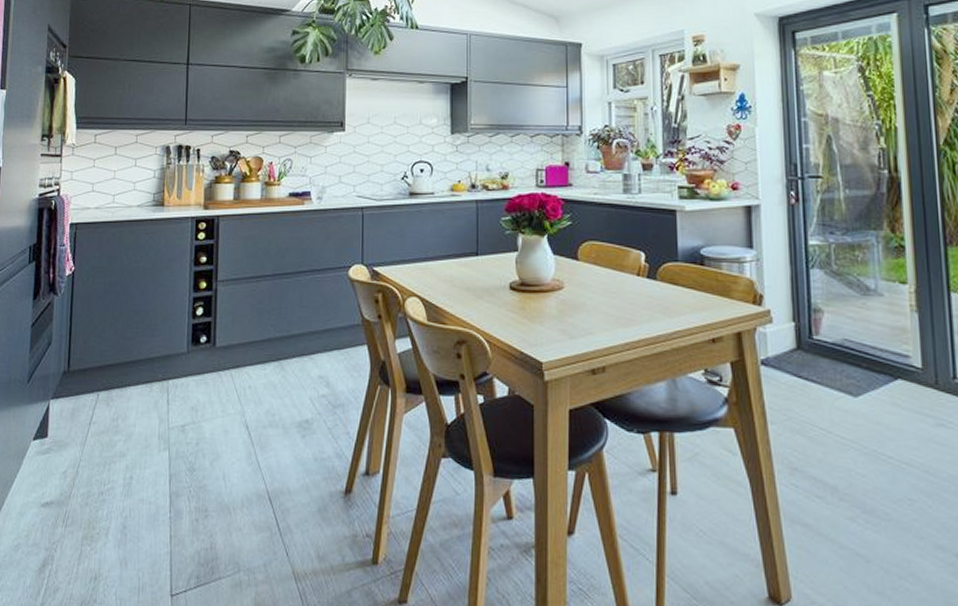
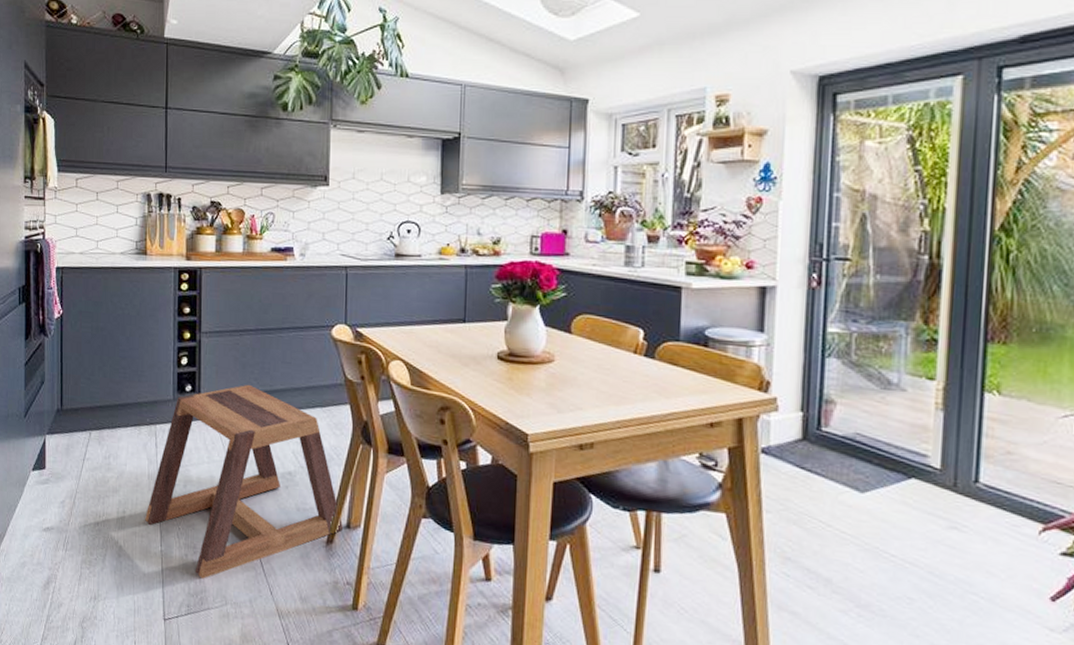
stool: none [154,331,363,545] -> present [145,384,344,579]

